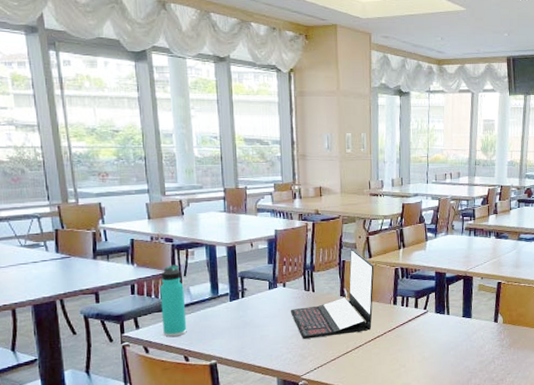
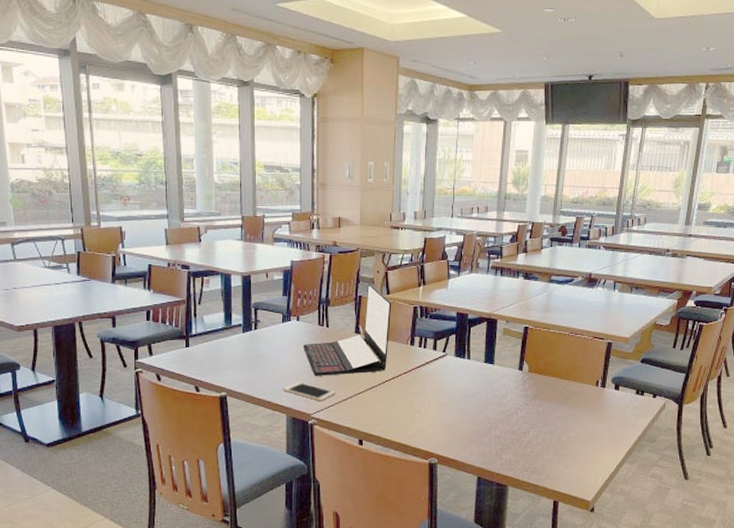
thermos bottle: present [160,265,187,338] -> none [174,292,199,366]
cell phone: none [273,345,324,363] -> present [283,382,336,402]

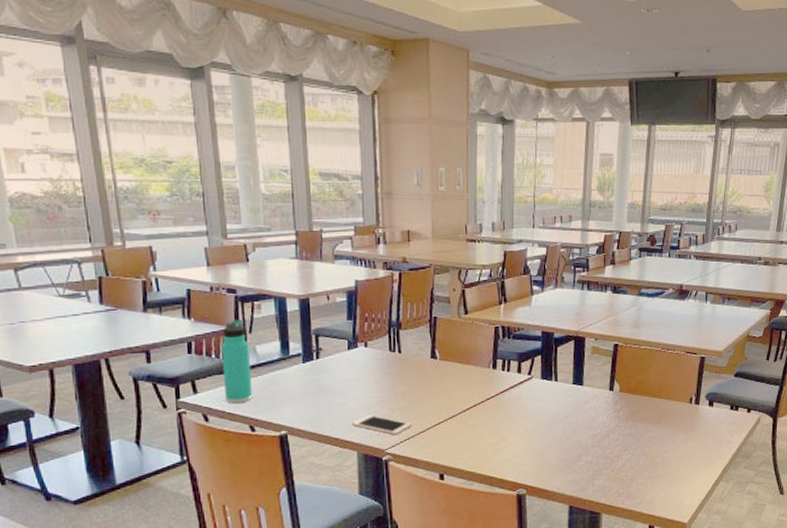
thermos bottle: none [174,292,199,366] -> present [221,319,253,404]
laptop: present [302,284,392,376] -> none [372,303,471,407]

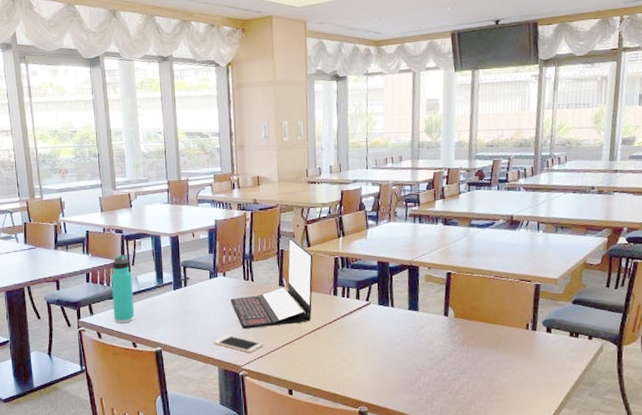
laptop: none [372,303,471,407] -> present [230,238,313,329]

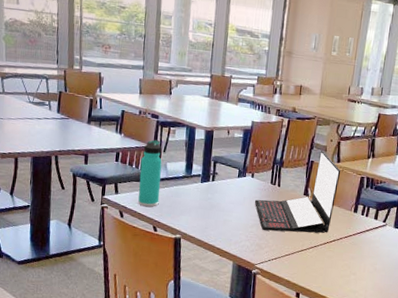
cell phone: present [214,335,264,354] -> none [232,233,280,254]

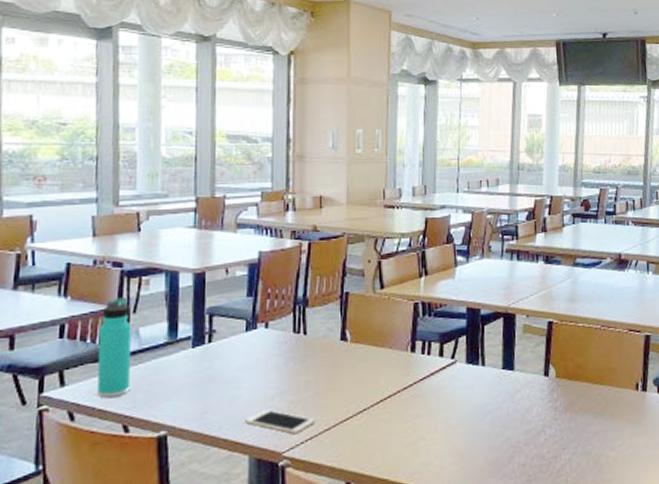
cell phone: none [232,233,280,254] -> present [245,409,315,435]
laptop: present [254,151,341,234] -> none [272,276,387,400]

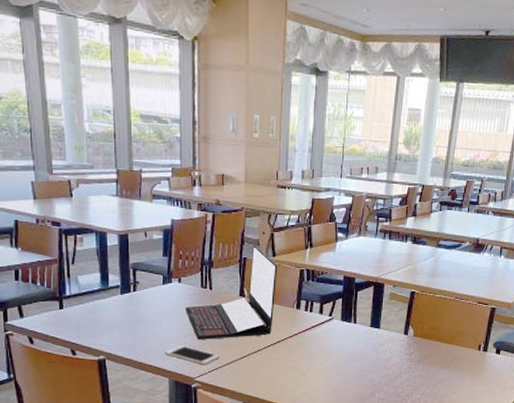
thermos bottle: present [97,297,131,399] -> none [46,251,74,329]
laptop: none [272,276,387,400] -> present [185,245,278,339]

